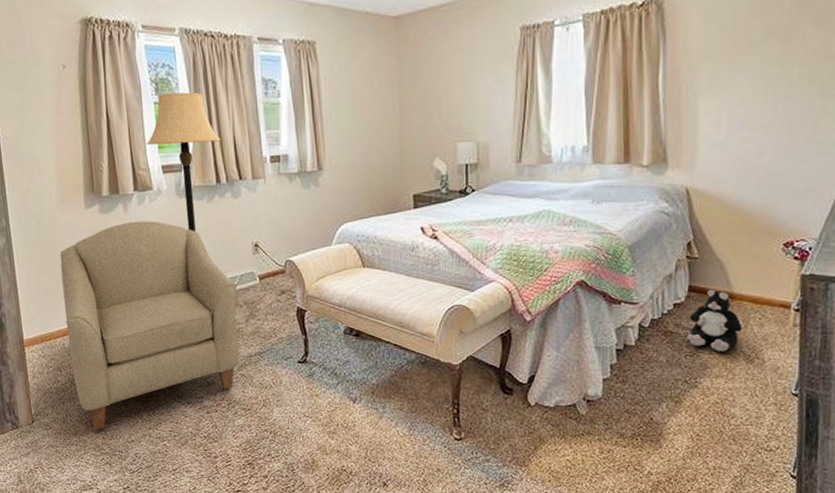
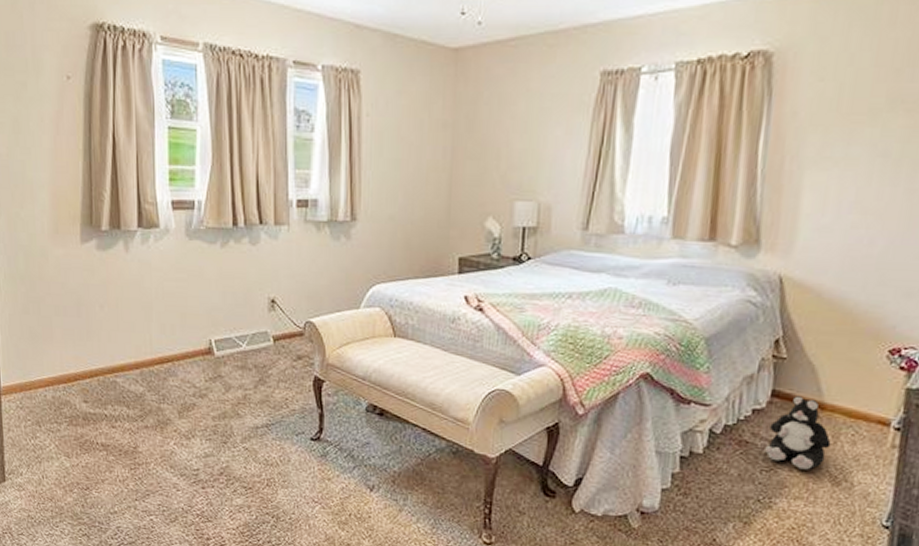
chair: present [59,221,239,431] -> none [47,262,247,497]
lamp: present [147,92,221,233] -> none [156,118,241,281]

